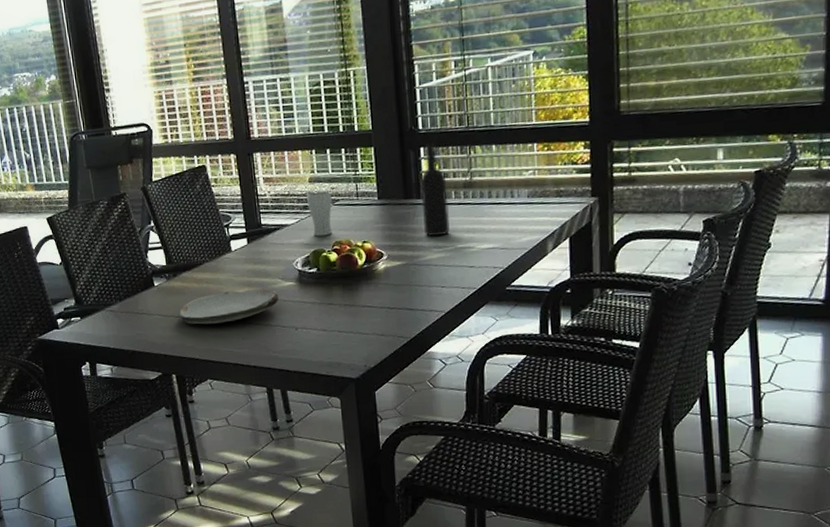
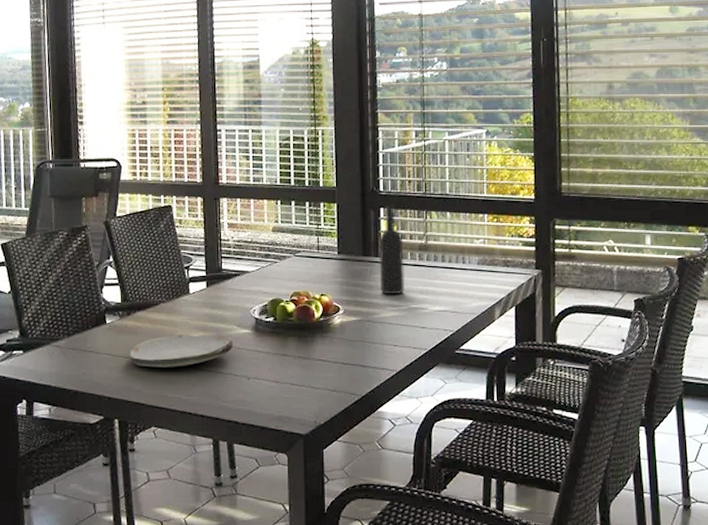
drinking glass: present [307,191,333,237] -> none [269,242,293,286]

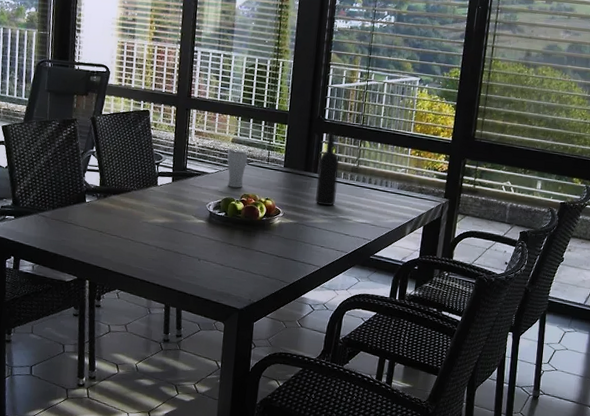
plate: present [128,334,234,367] -> none [102,217,190,244]
drinking glass: none [269,242,293,286] -> present [227,151,248,188]

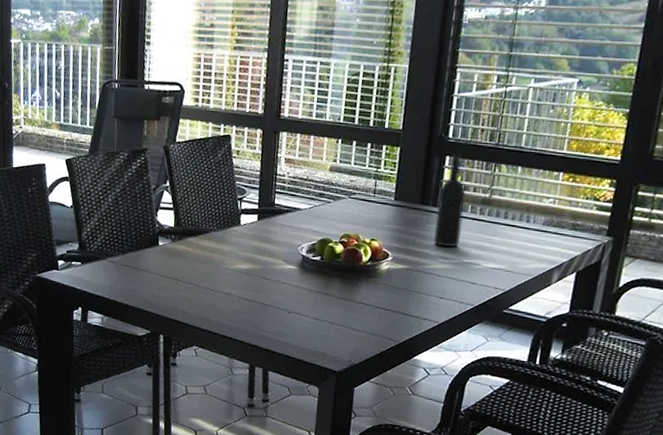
drinking glass: present [227,151,248,188] -> none [323,181,349,227]

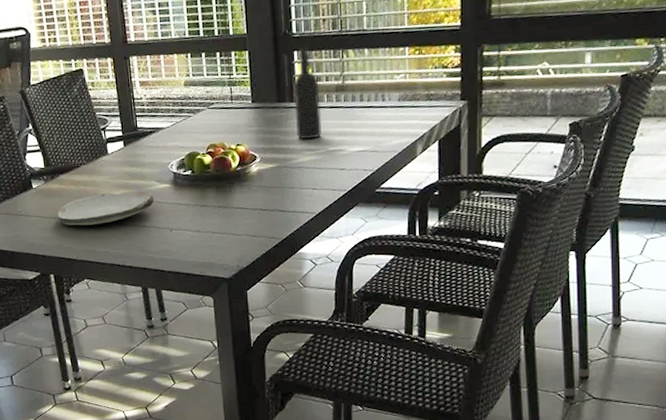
plate: none [177,263,279,294] -> present [56,190,155,226]

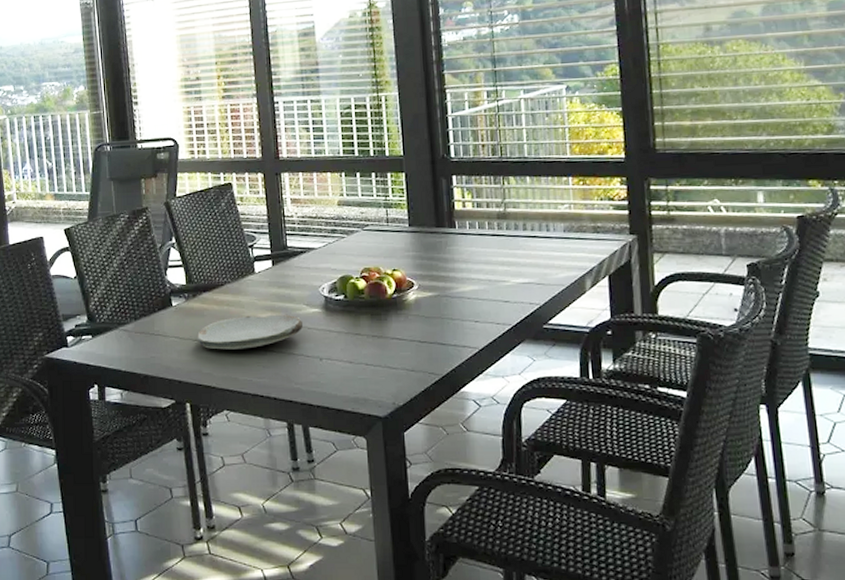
wine bottle: present [293,47,323,140] -> none [452,172,485,268]

